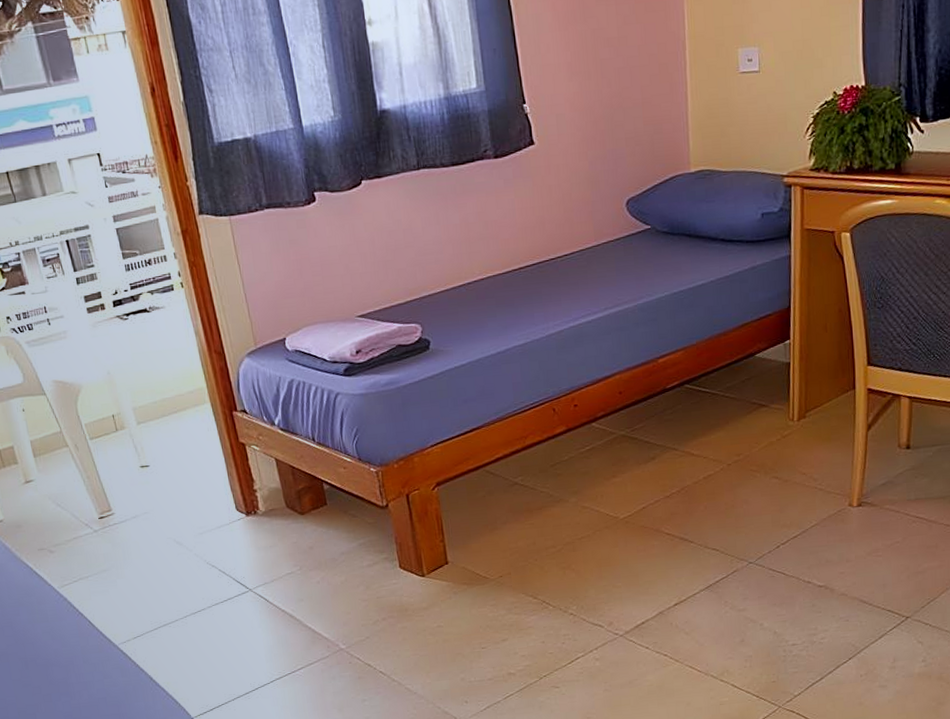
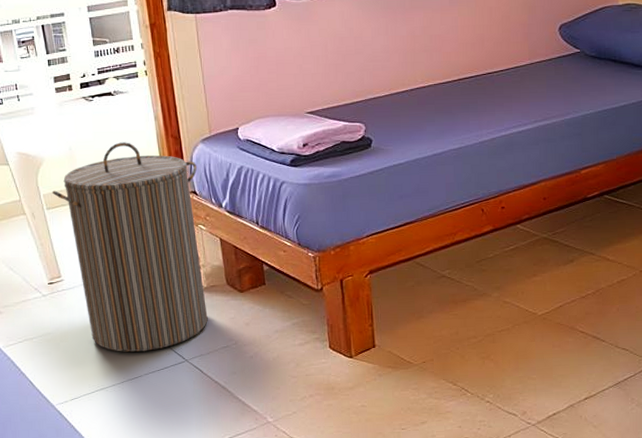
laundry hamper: none [94,361,270,586] -> present [53,142,208,352]

